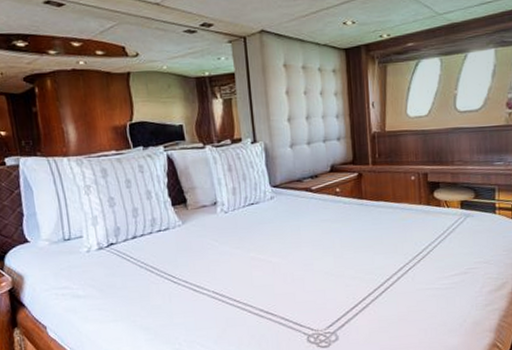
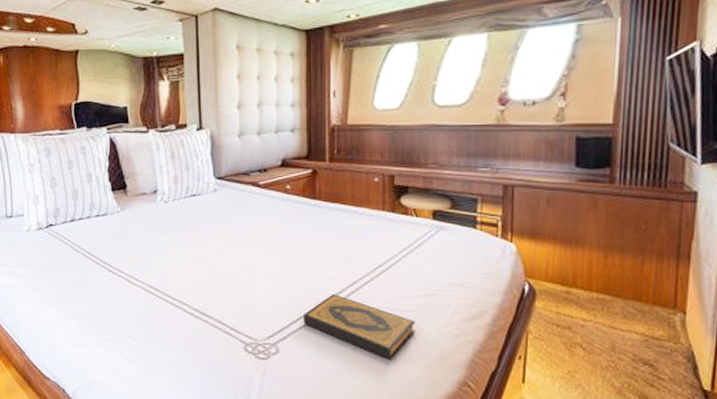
hardback book: none [358,281,452,334] -> present [303,294,415,360]

